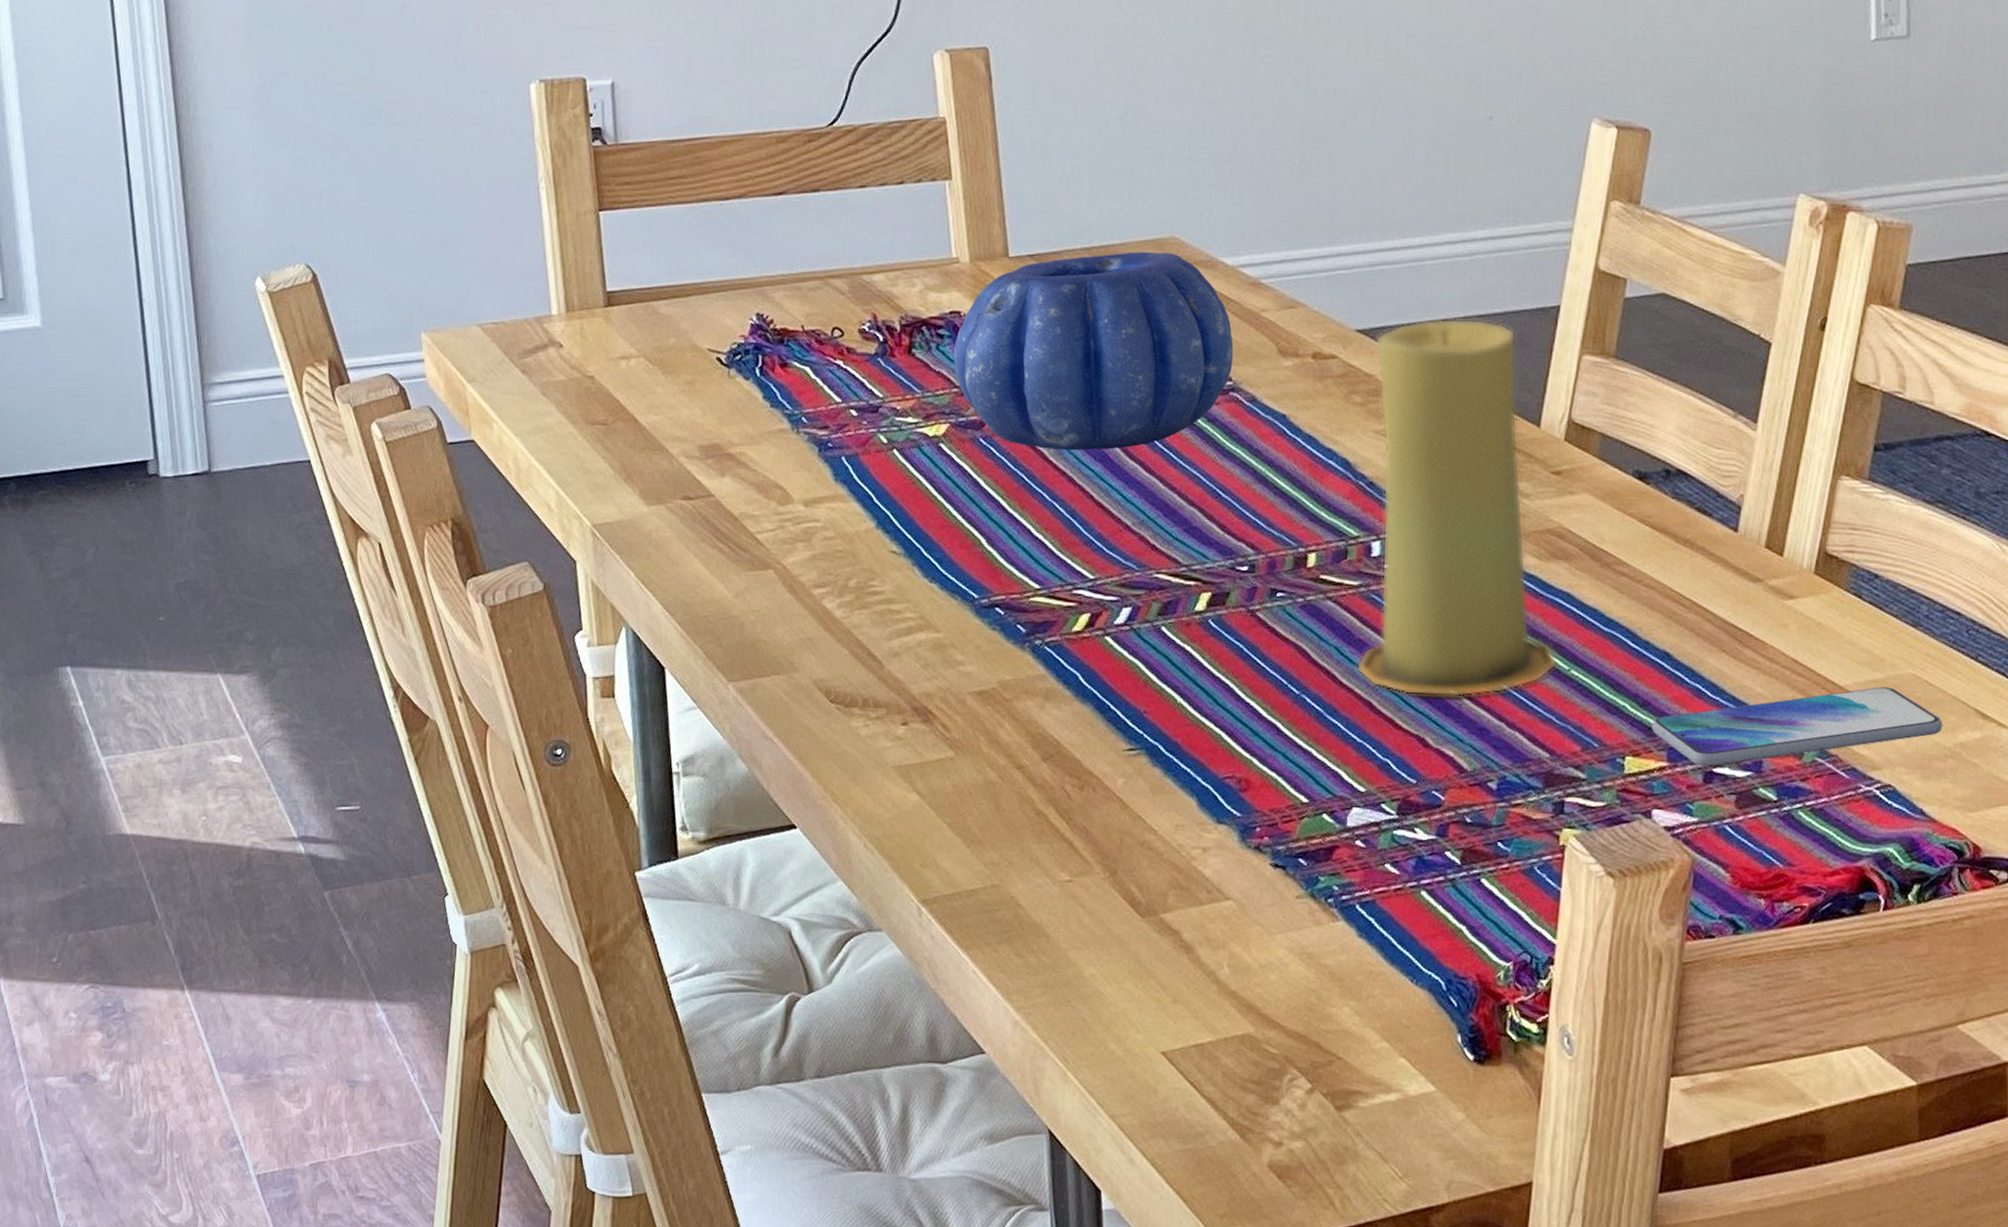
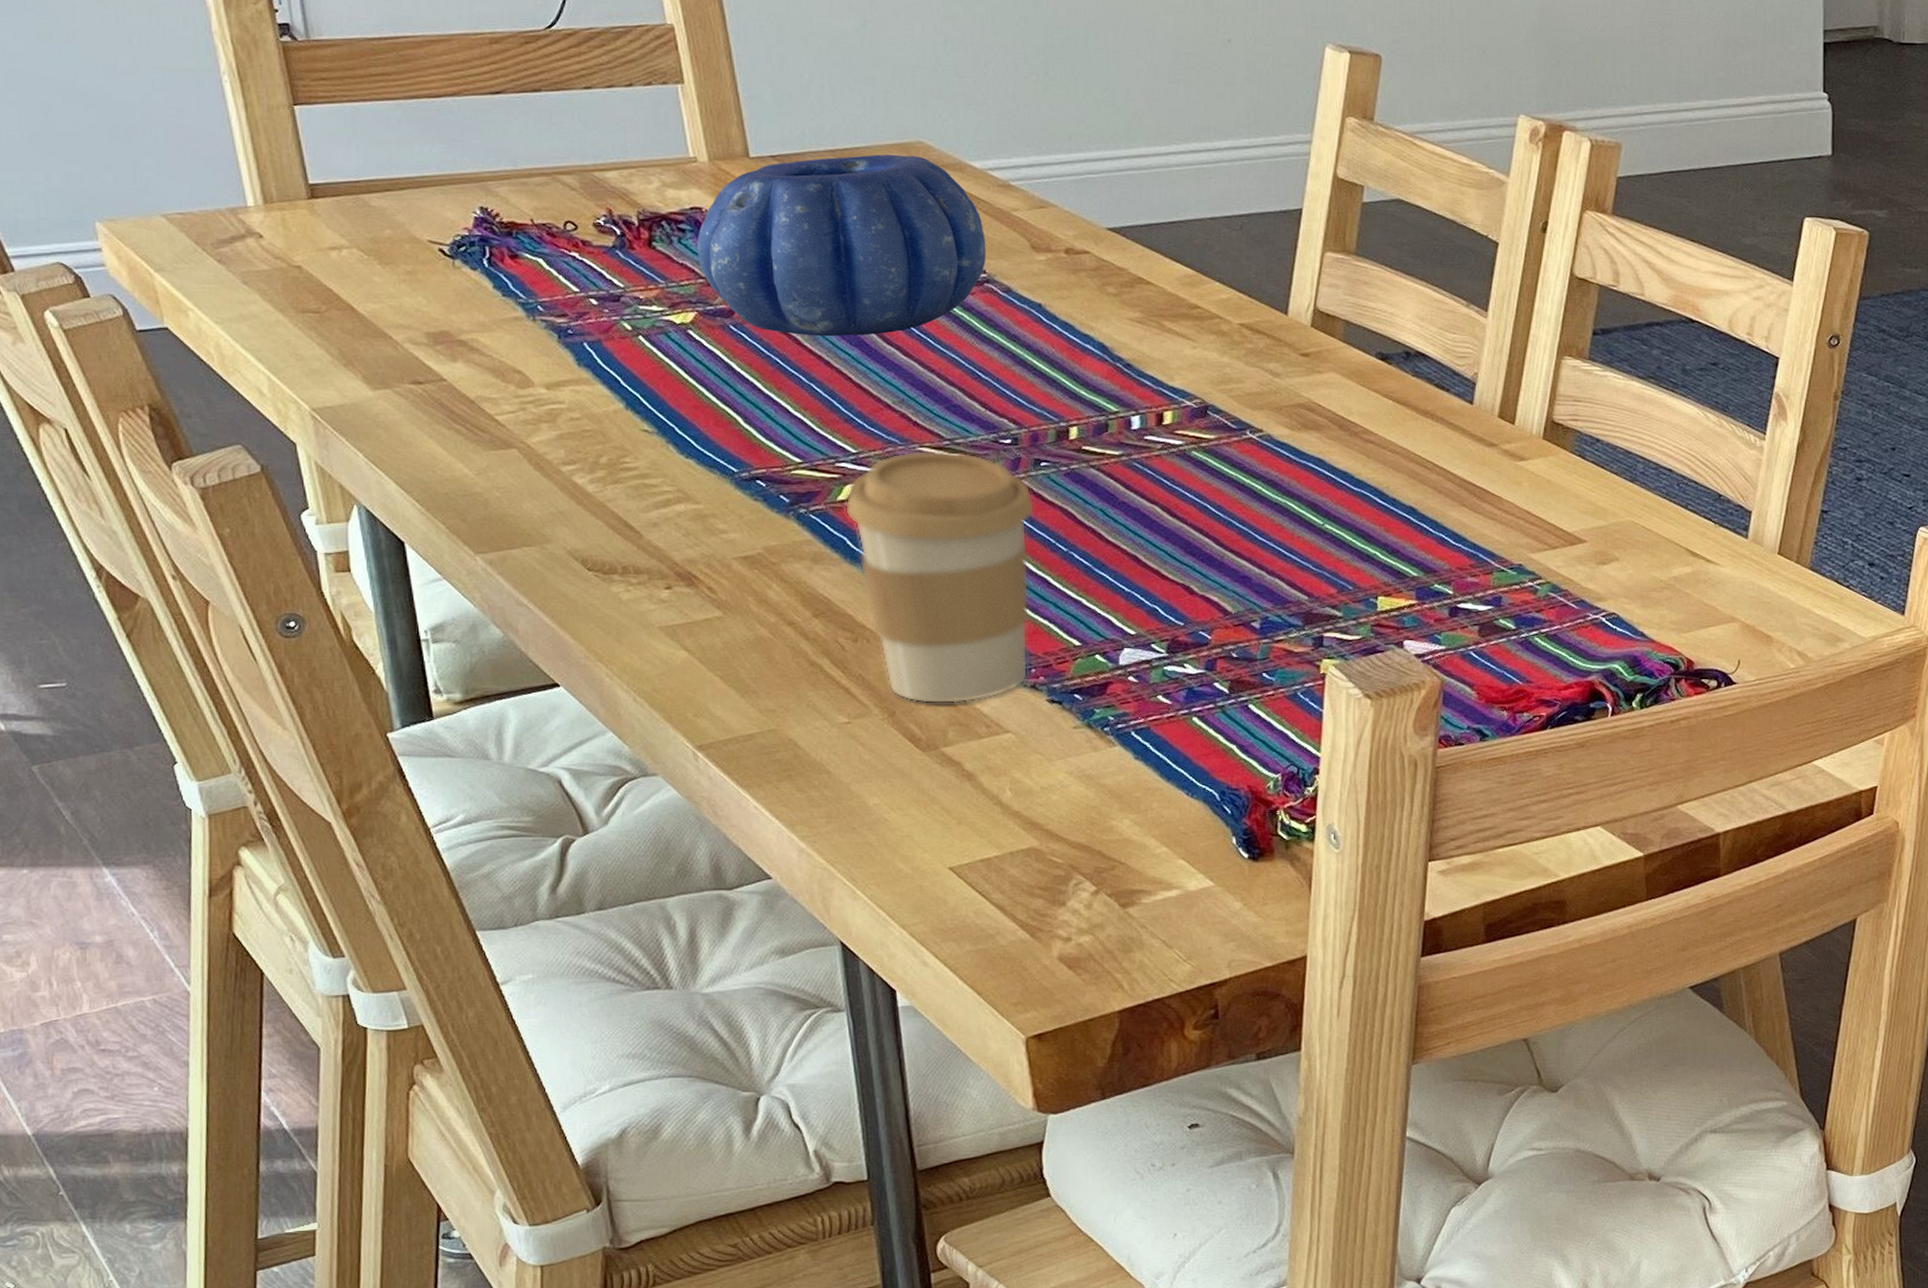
coffee cup: none [1079,577,1269,864] -> present [844,450,1035,704]
candle: present [1356,318,1557,697] -> none [1121,219,1312,550]
smartphone: present [1652,687,1942,767] -> none [1401,532,1658,603]

